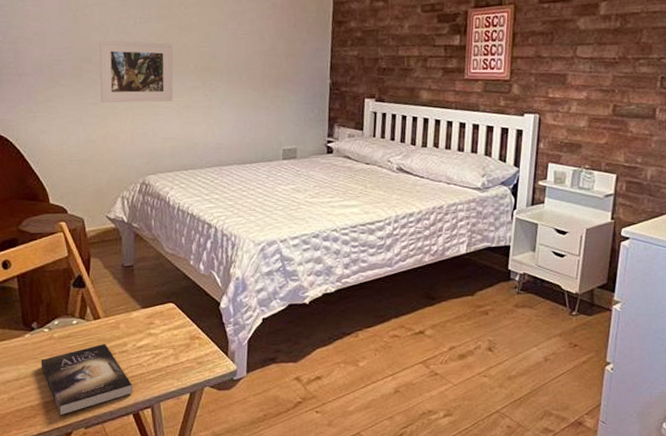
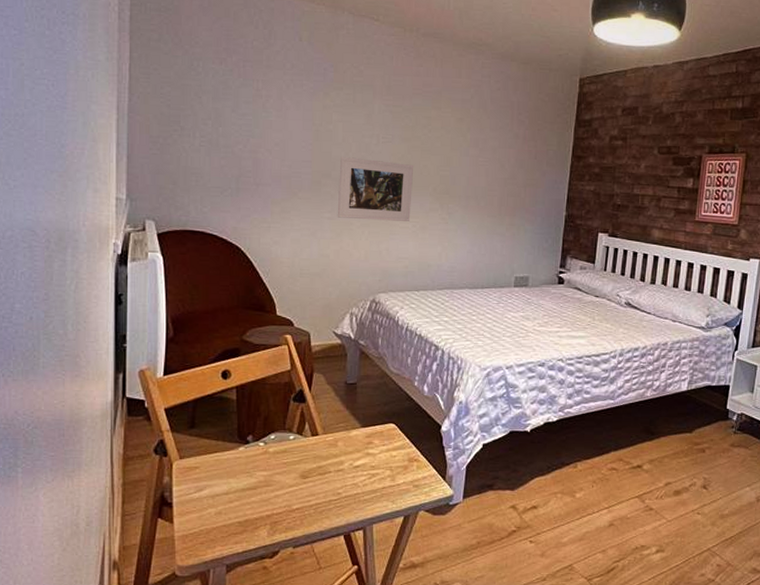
book: present [40,344,133,415] -> none [253,462,346,532]

